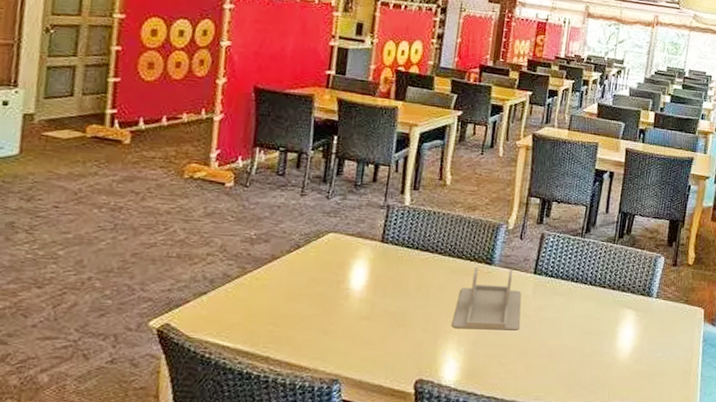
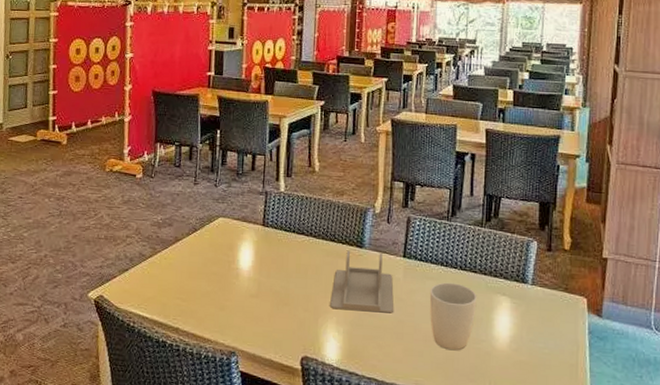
cup: none [556,298,604,364] -> present [429,282,477,351]

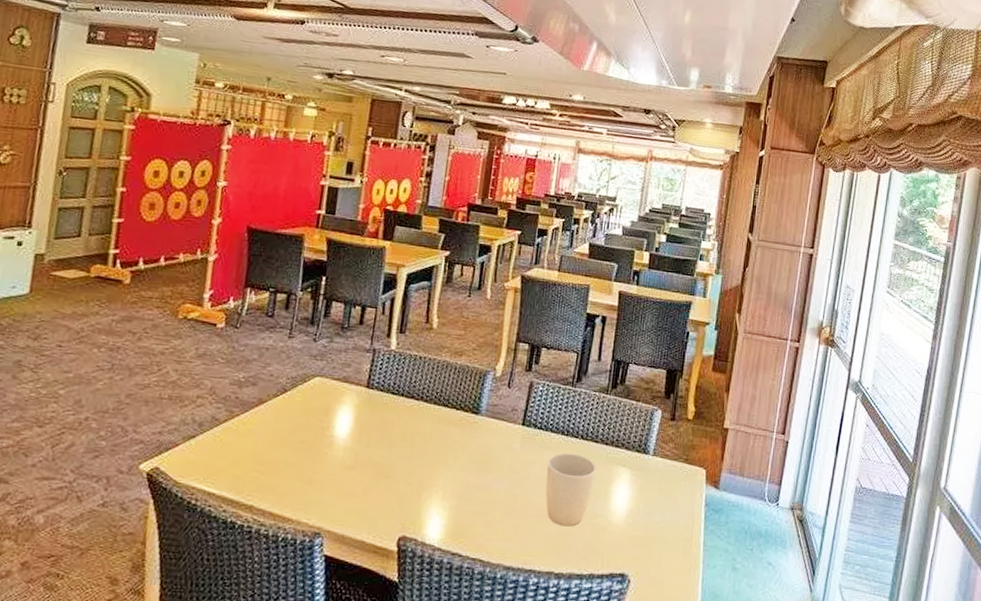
napkin holder: present [330,250,394,313] -> none [436,417,509,487]

